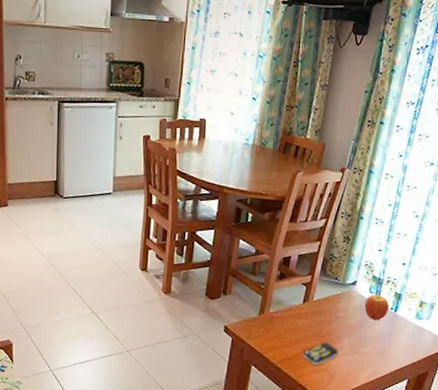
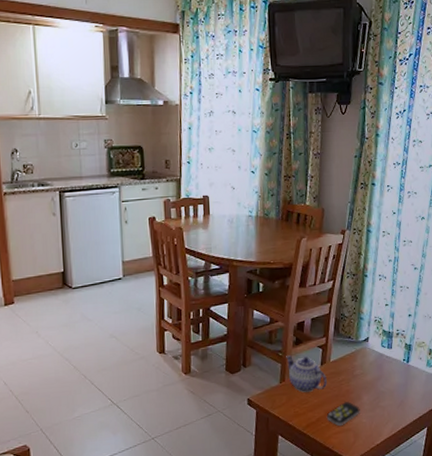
teapot: none [268,289,308,328] -> present [286,355,327,392]
fruit: present [364,294,390,321] -> none [378,347,402,374]

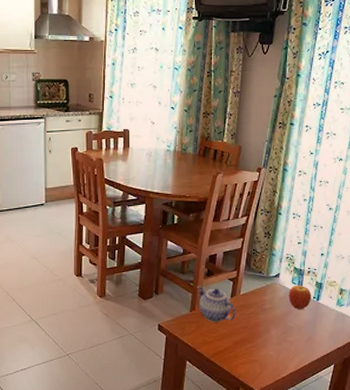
remote control: present [326,402,360,427] -> none [234,334,268,357]
fruit: none [378,347,402,374] -> present [289,284,312,310]

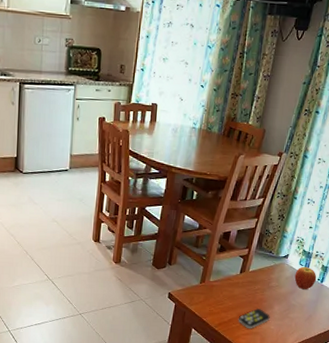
teapot: present [197,286,236,322] -> none [209,260,244,295]
remote control: none [234,334,268,357] -> present [238,308,270,329]

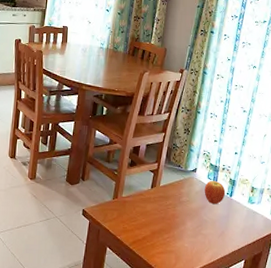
remote control: present [238,308,270,329] -> none [152,225,183,247]

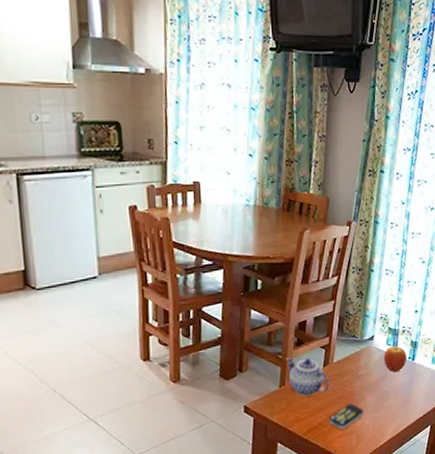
teapot: none [120,175,155,211] -> present [286,358,330,396]
remote control: none [152,225,183,247] -> present [328,403,364,430]

